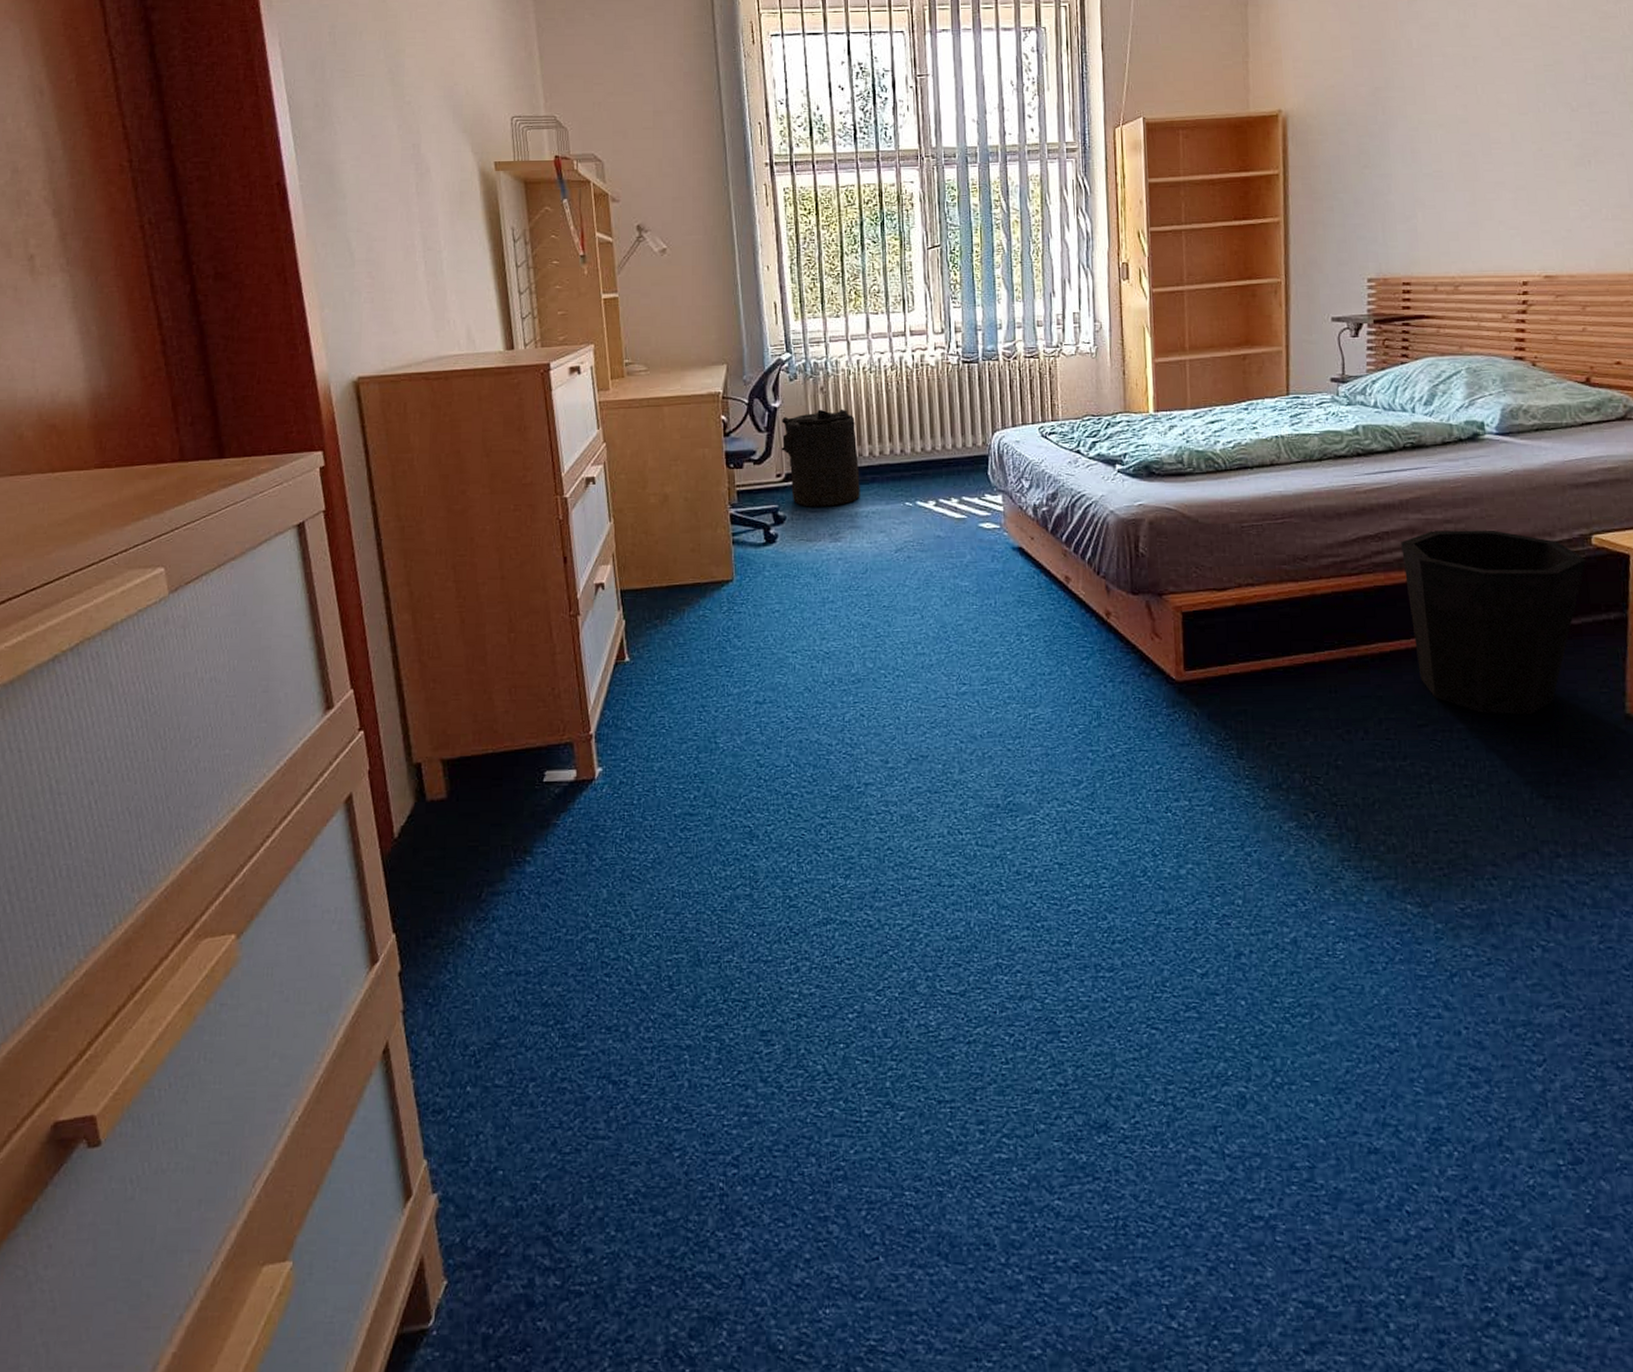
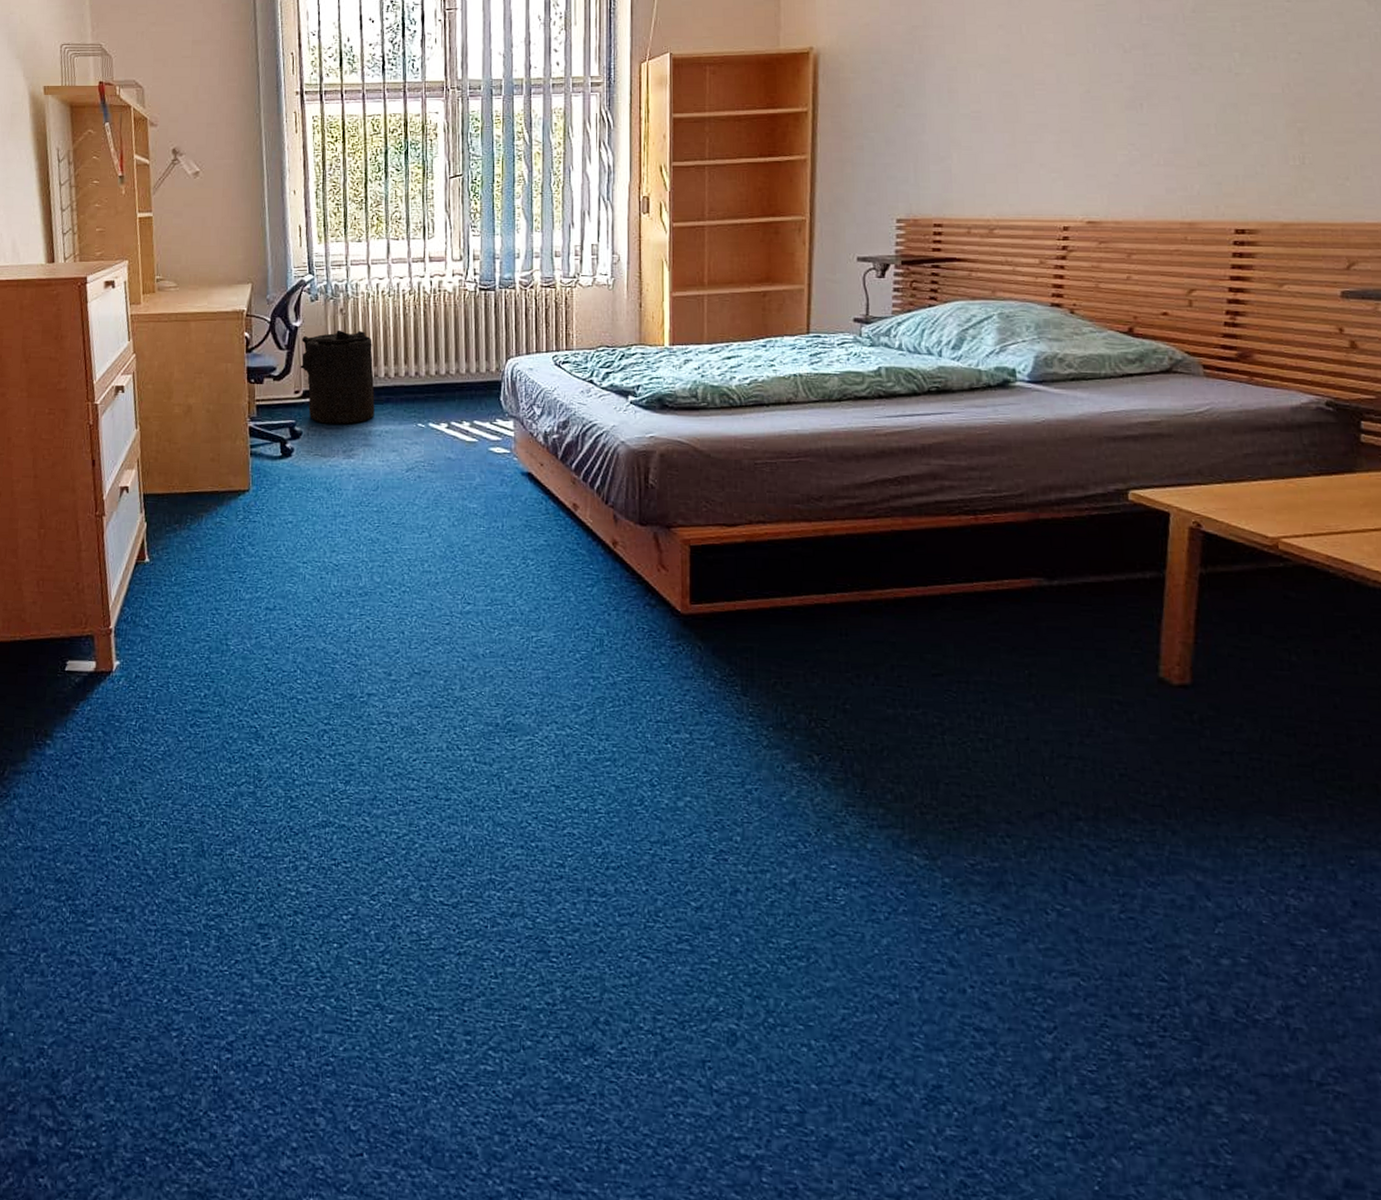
waste bin: present [1401,529,1586,715] -> none [922,477,1121,672]

